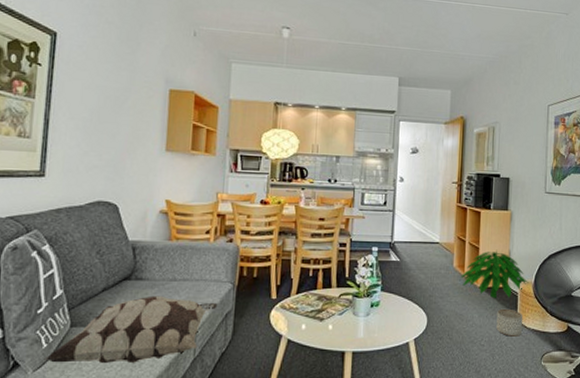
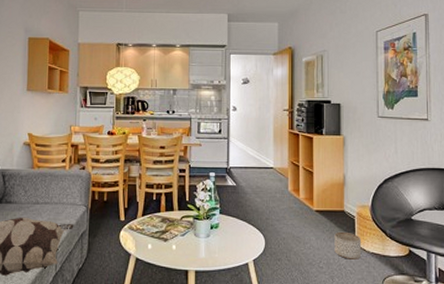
indoor plant: present [460,249,528,298] -> none [296,174,365,221]

